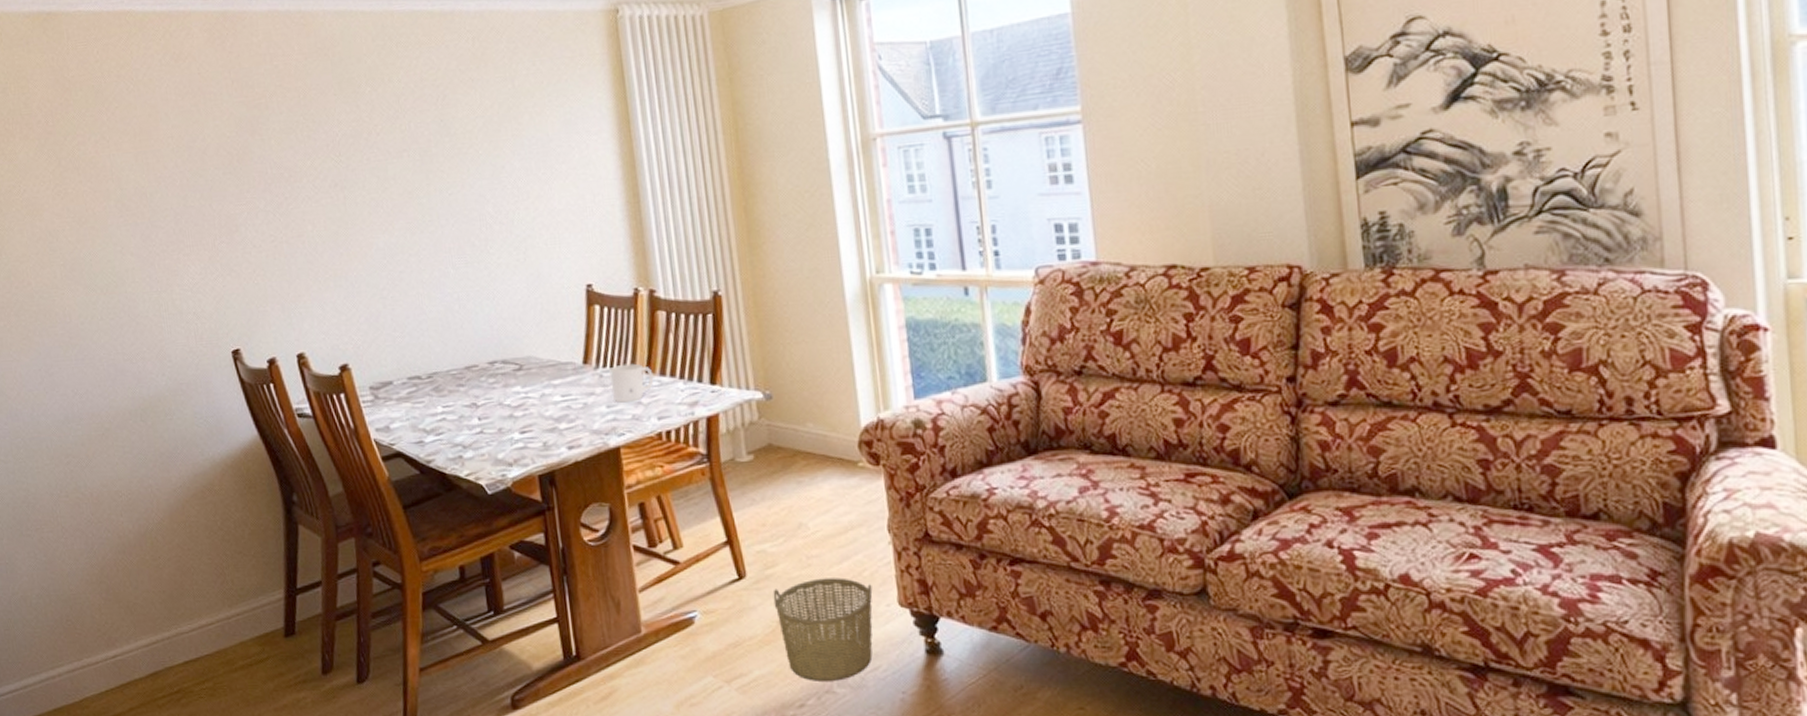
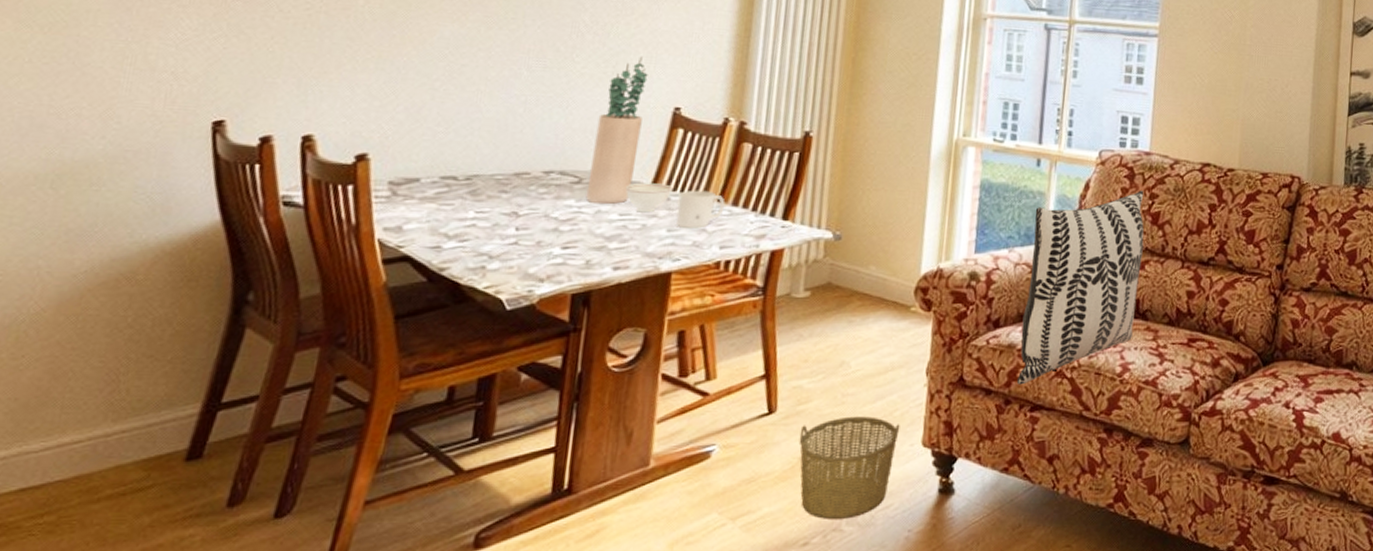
vase: none [522,238,566,388] -> present [586,56,648,205]
bowl: none [560,361,603,392] -> present [625,182,673,213]
pillow: none [973,308,1115,537] -> present [1016,190,1145,385]

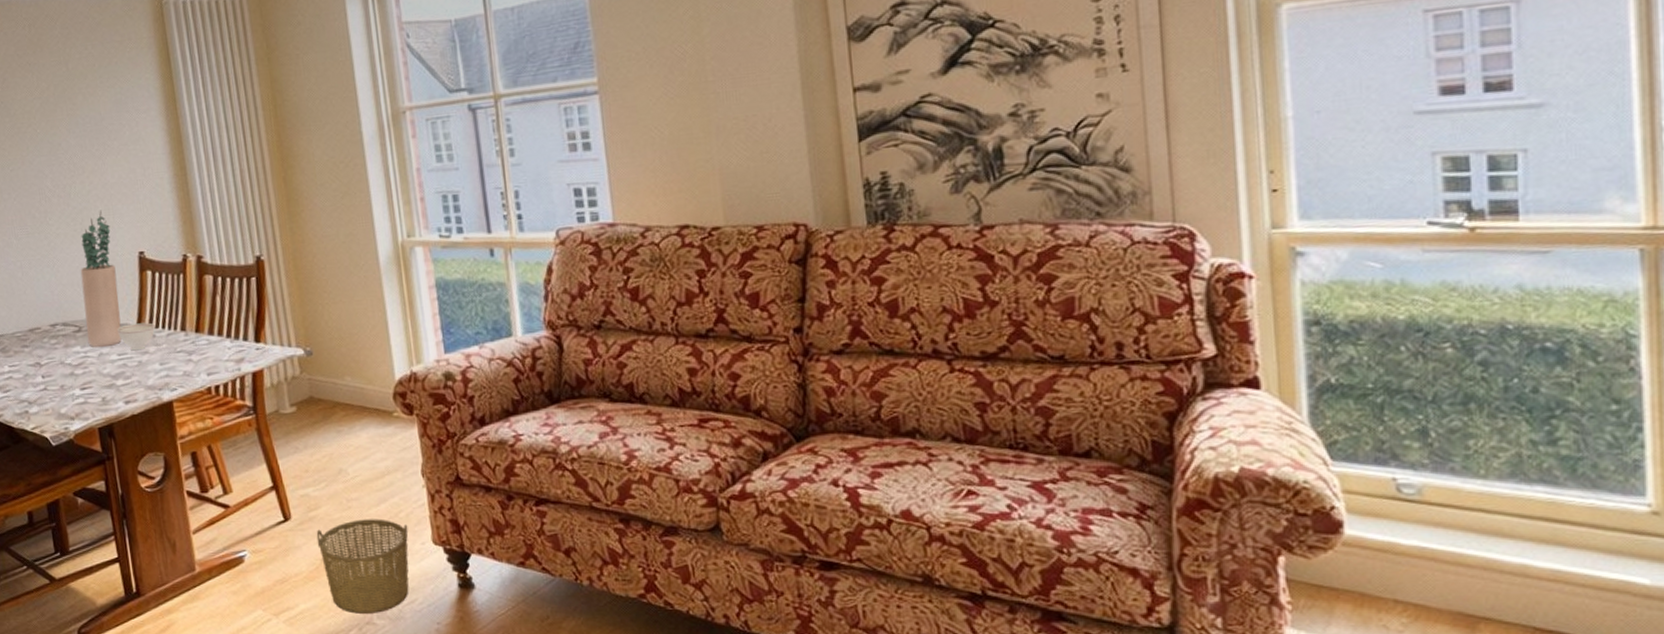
mug: present [675,190,726,230] -> none [161,324,203,361]
pillow: present [1016,190,1145,385] -> none [498,266,633,480]

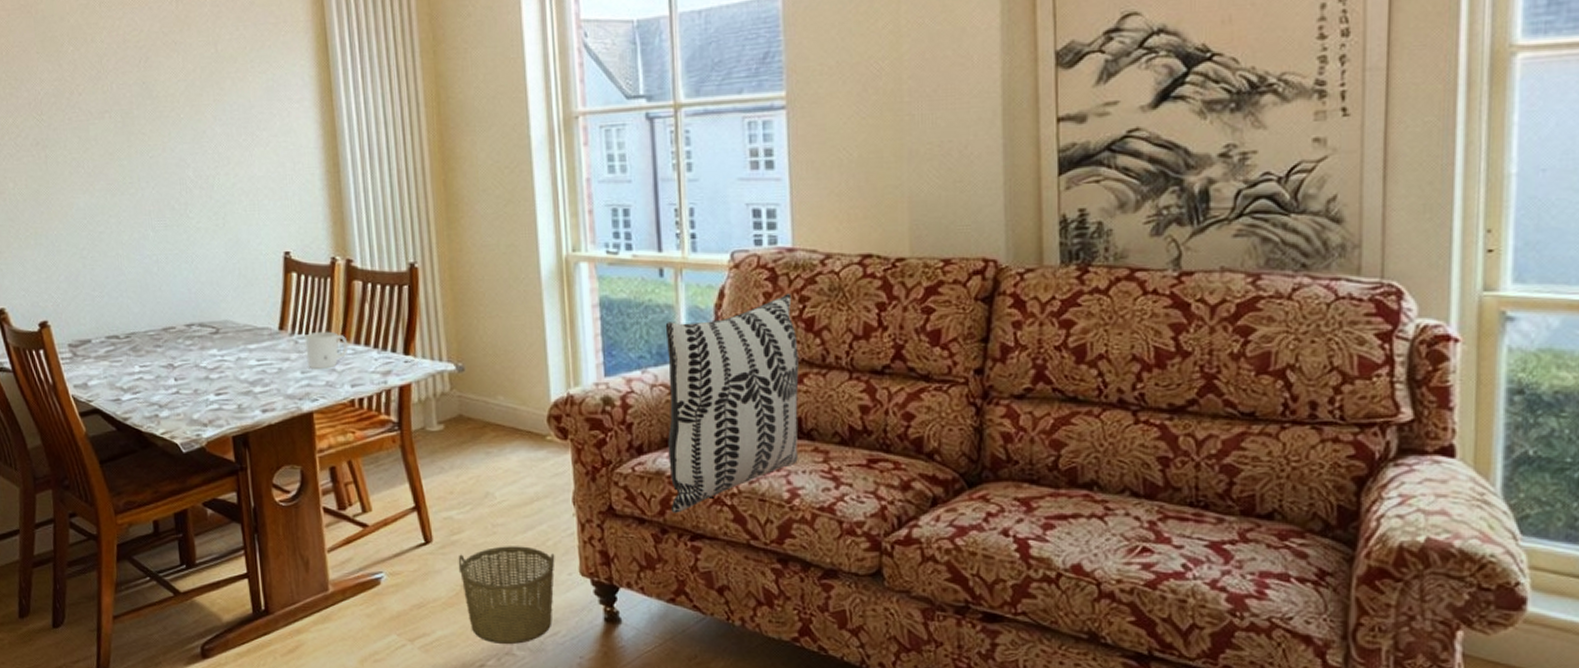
vase: present [80,210,122,348] -> none [220,204,262,352]
bowl: present [116,322,156,351] -> none [256,328,299,357]
mug: none [161,324,203,361] -> present [305,331,349,370]
pillow: none [498,266,633,480] -> present [665,294,799,513]

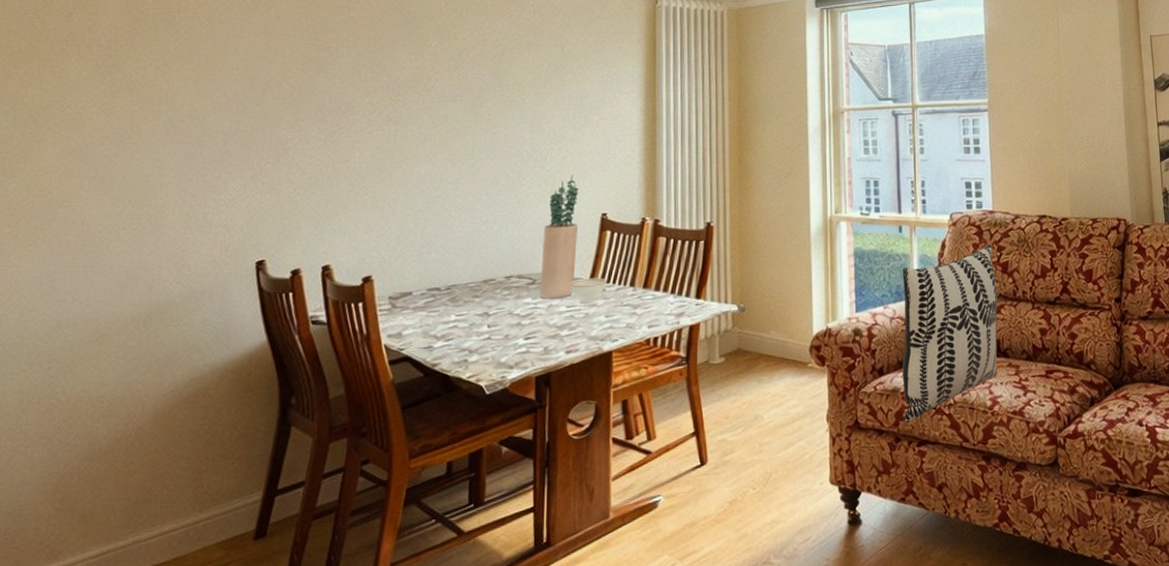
vase: none [220,204,262,352] -> present [539,174,579,300]
bowl: none [256,328,299,357] -> present [569,277,607,304]
mug: present [305,331,349,370] -> none [611,280,649,314]
basket: present [458,546,555,644] -> none [728,461,810,554]

